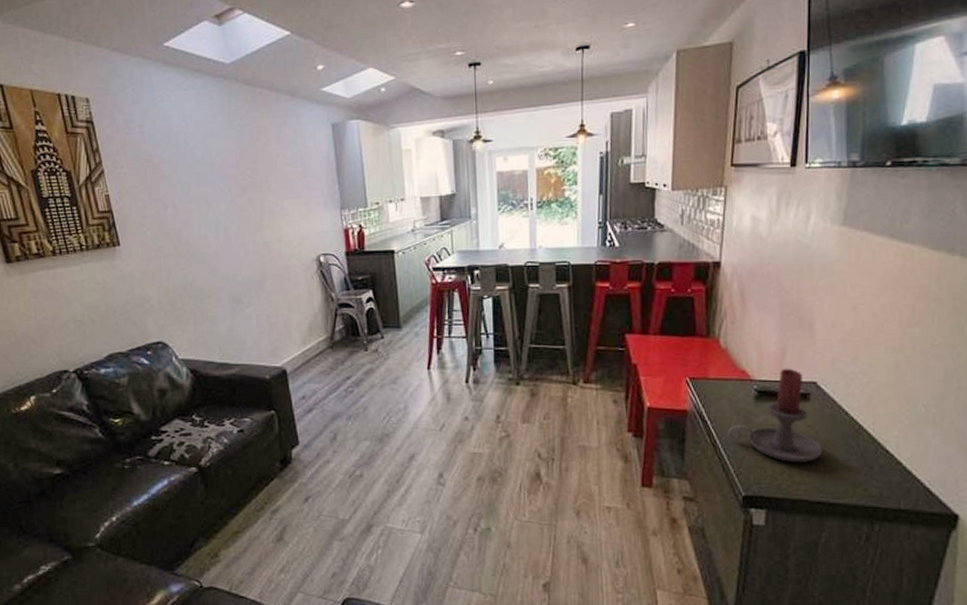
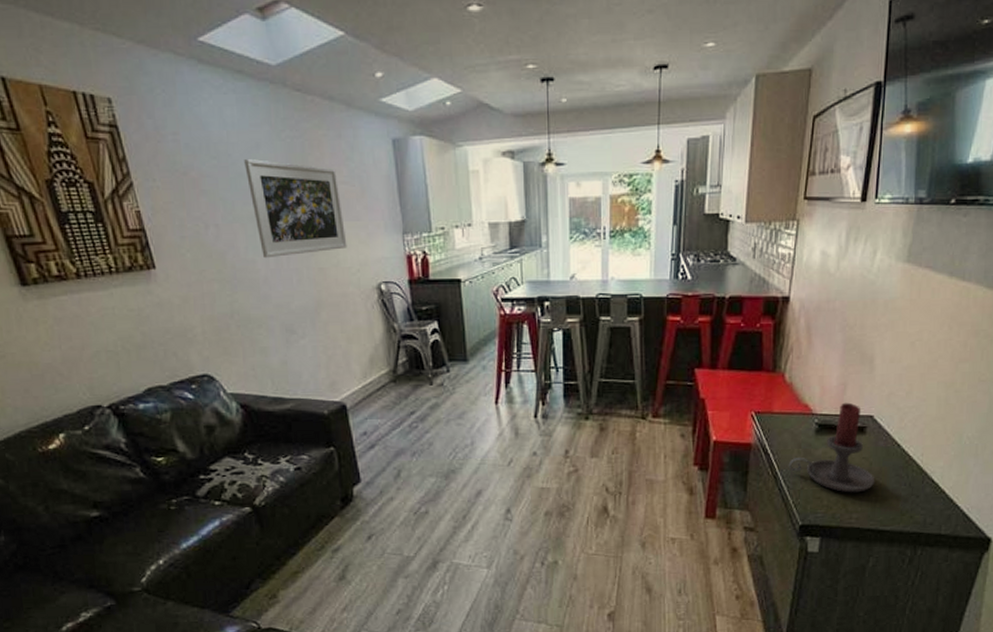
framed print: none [200,145,290,235] -> present [244,158,347,259]

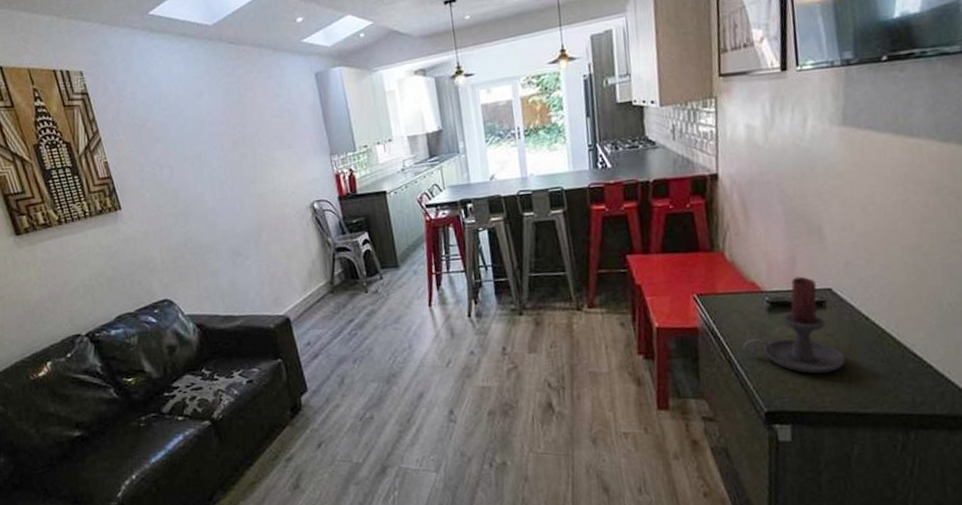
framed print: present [244,158,347,259] -> none [190,105,282,191]

